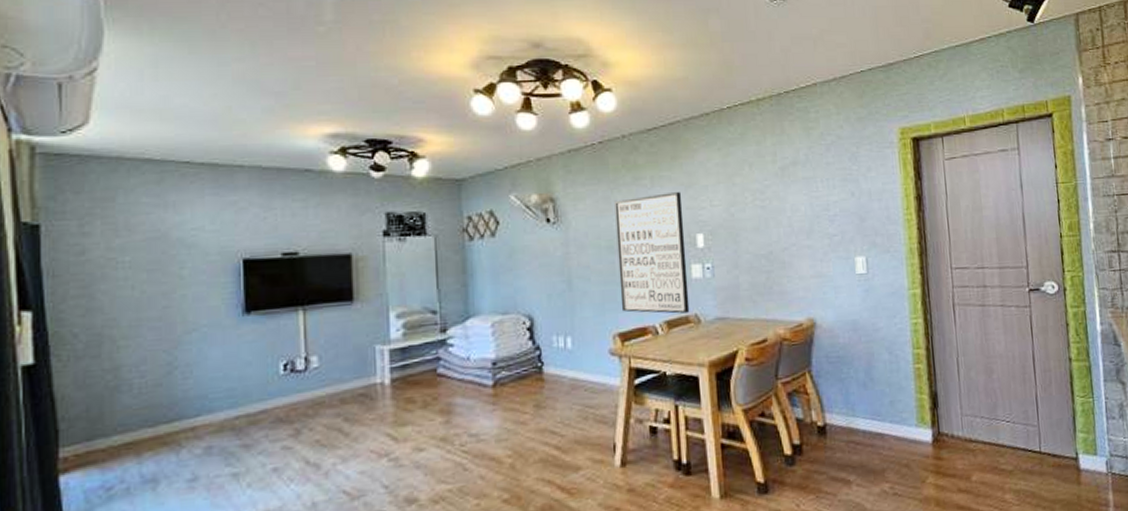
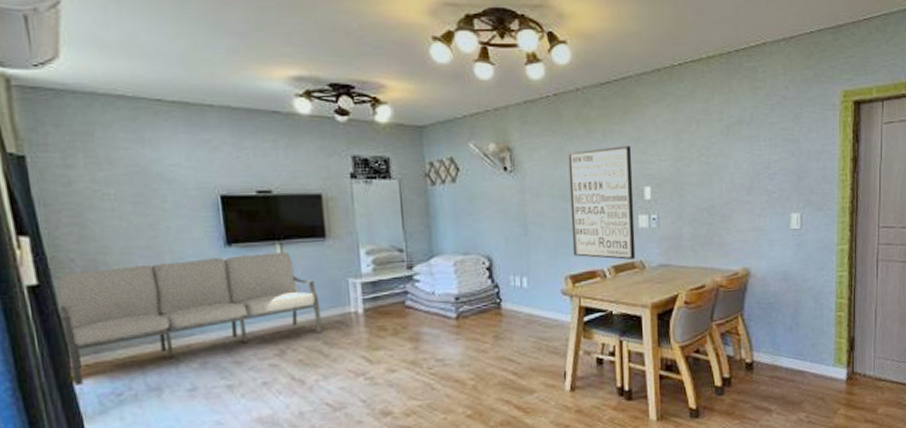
sofa: none [52,318,344,480] -> present [57,252,323,386]

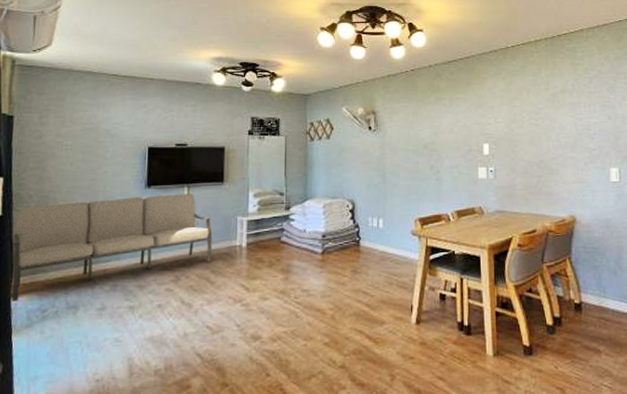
wall art: present [568,146,636,260] -> none [421,111,476,206]

